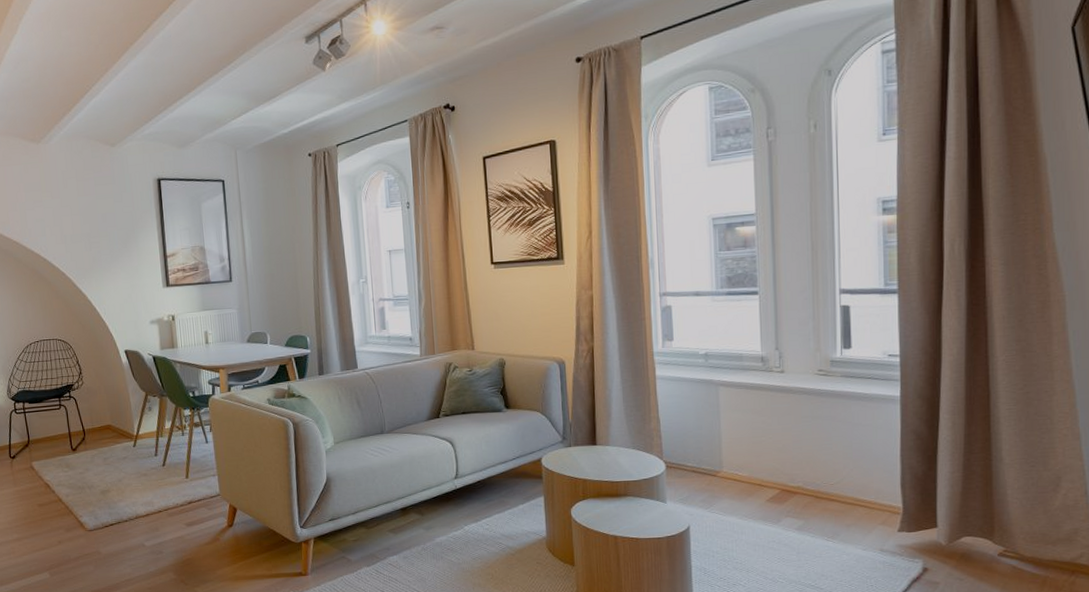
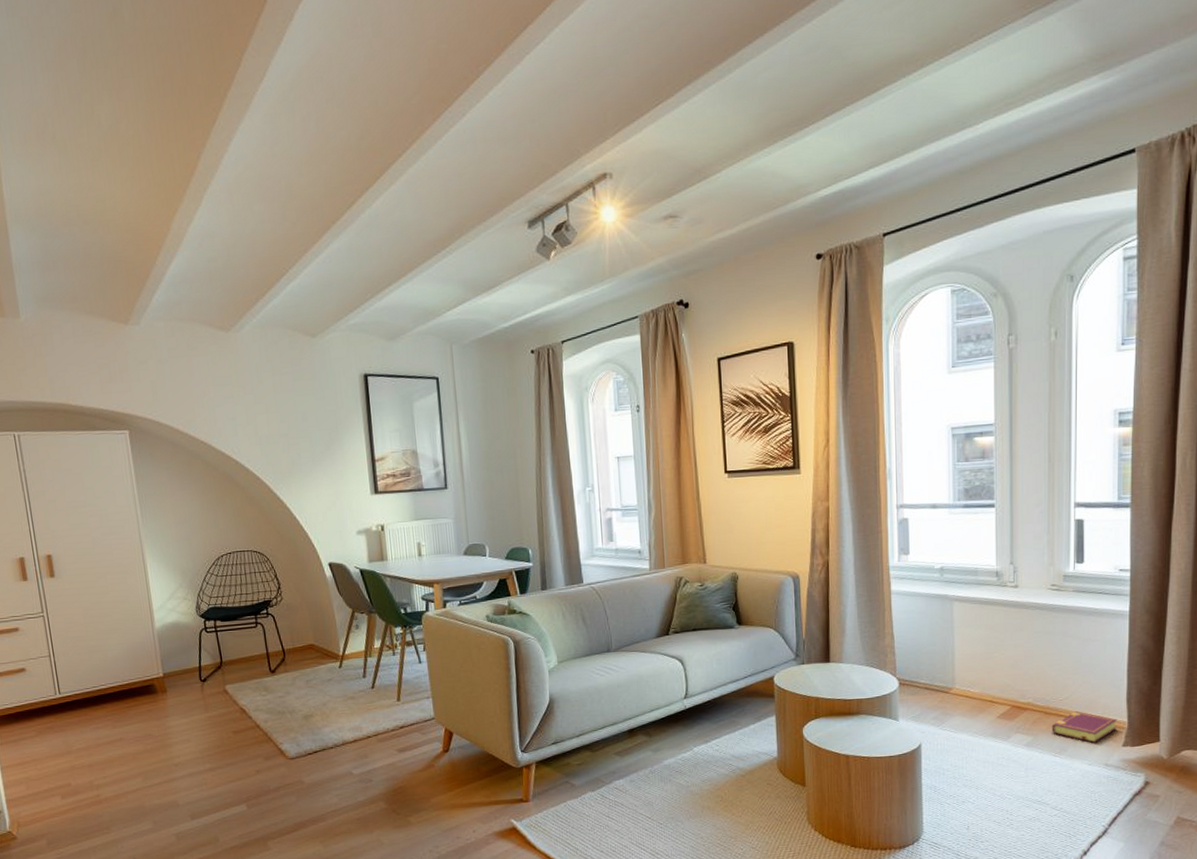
book: none [823,496,891,528] -> present [1052,711,1116,743]

